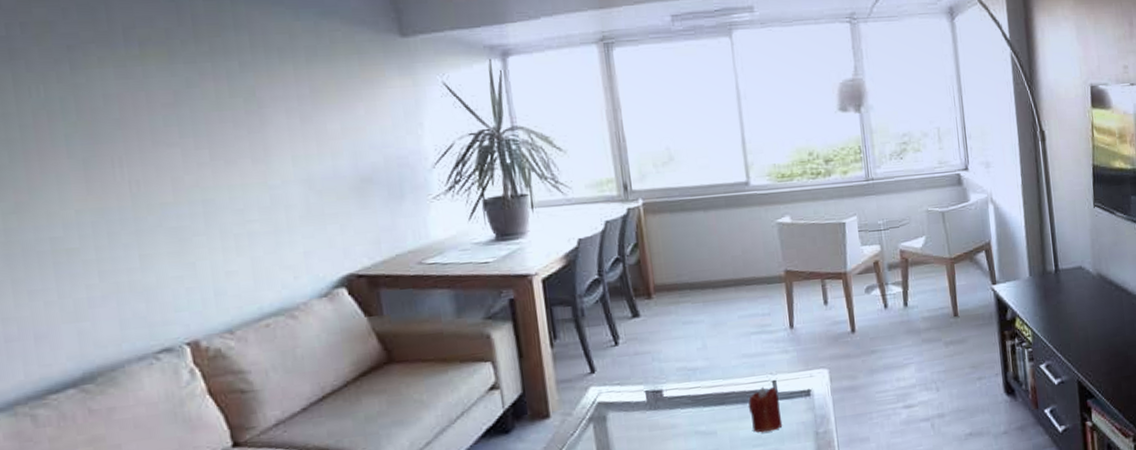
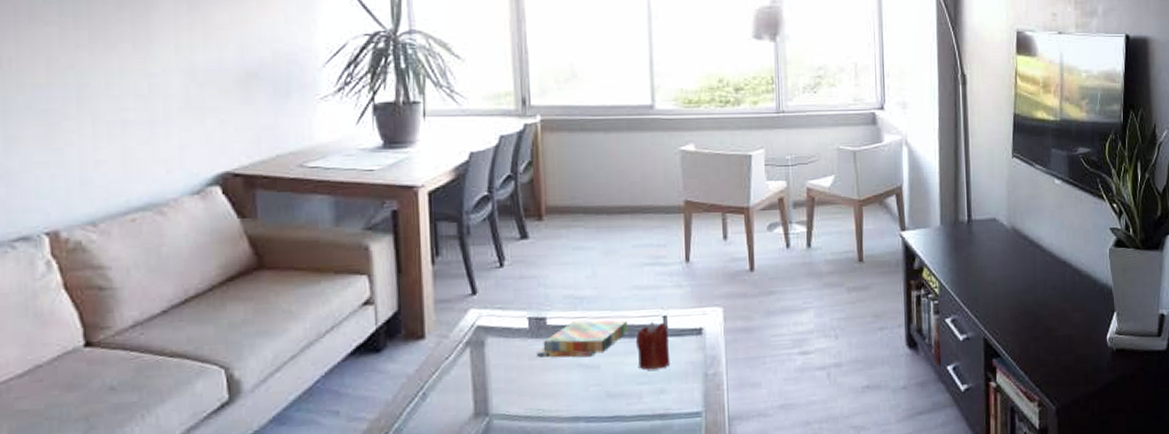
board game: none [656,387,740,428] -> present [537,320,627,358]

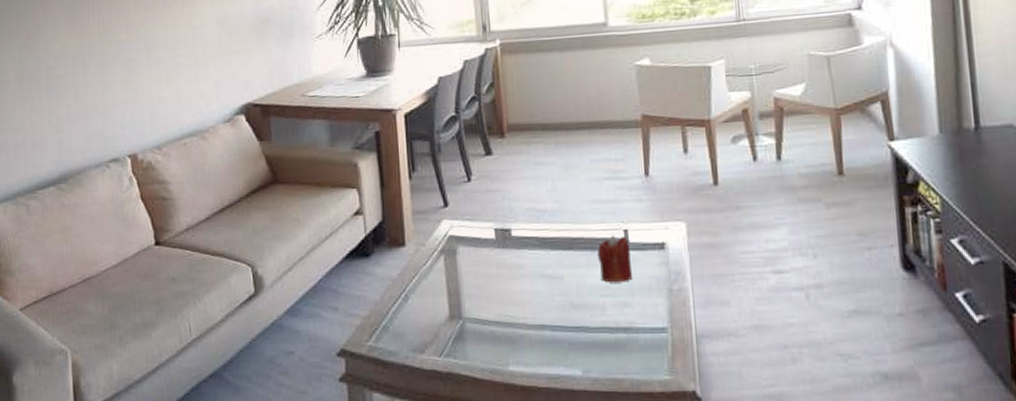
board game: present [537,320,627,358] -> none [504,232,589,268]

